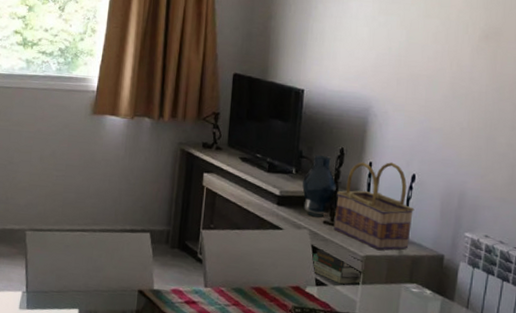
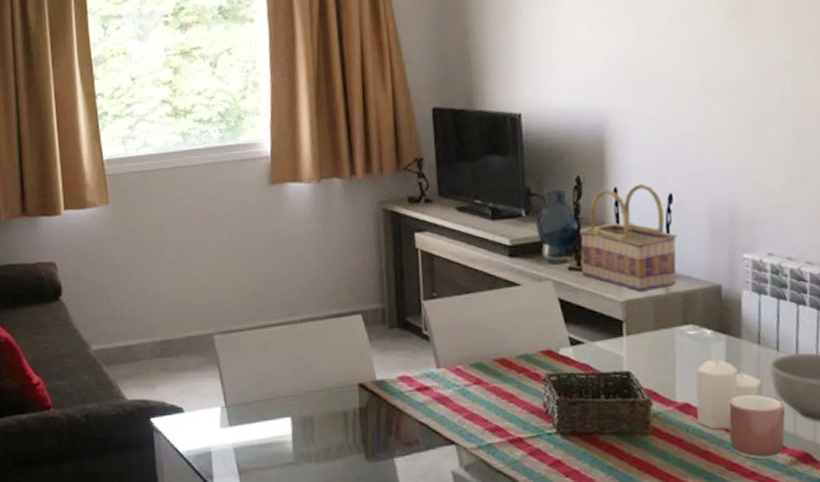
books: present [311,249,363,284] -> none [559,301,624,339]

